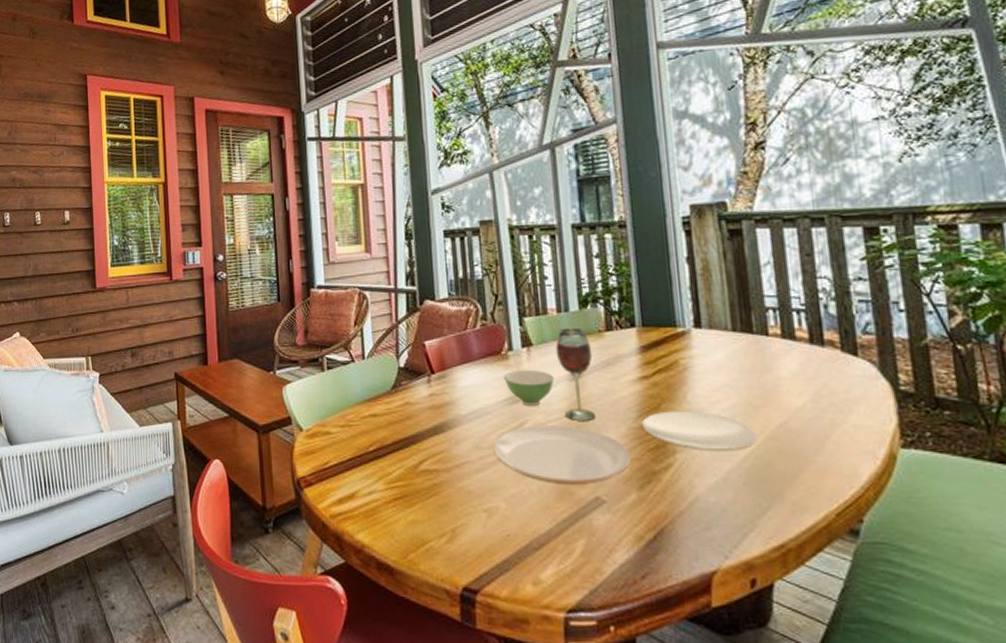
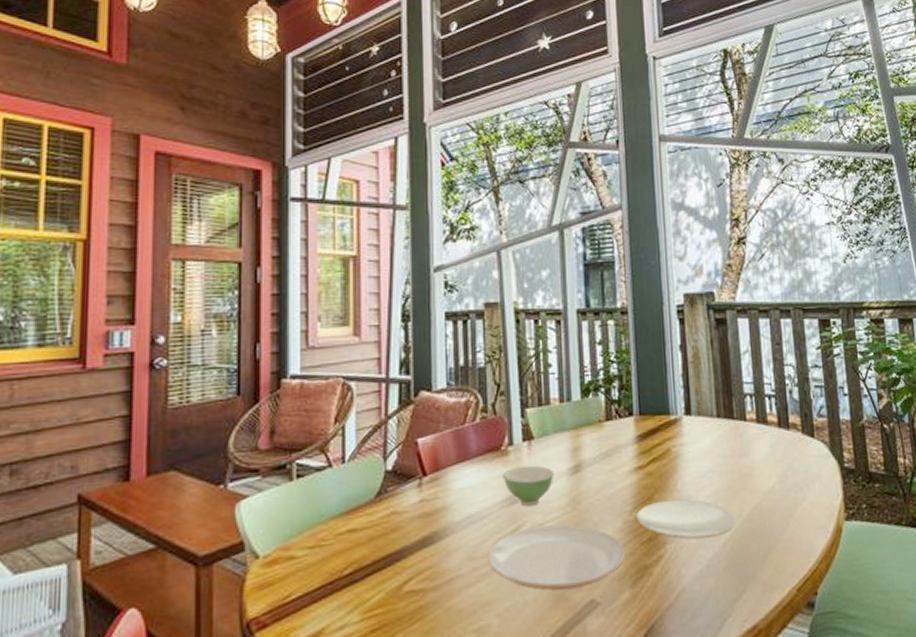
wineglass: present [555,327,596,421] -> none [556,418,594,518]

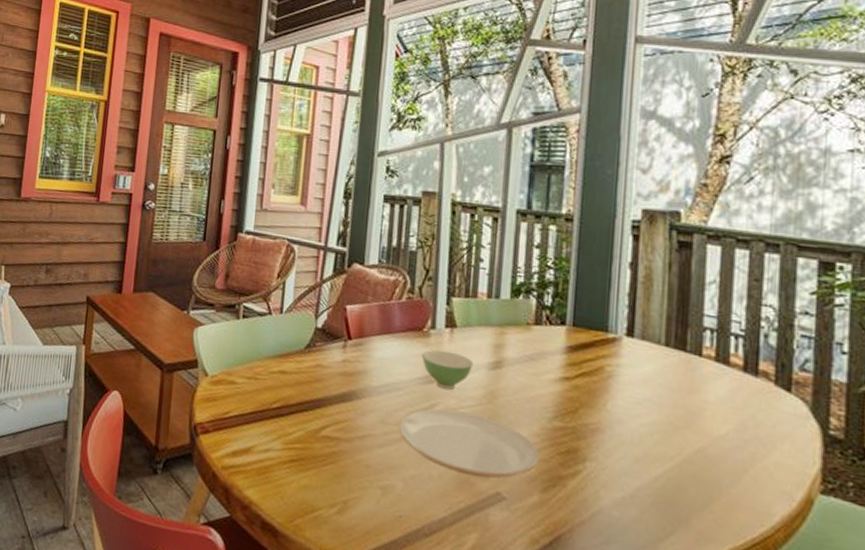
plate: present [636,499,736,540] -> none [555,416,673,469]

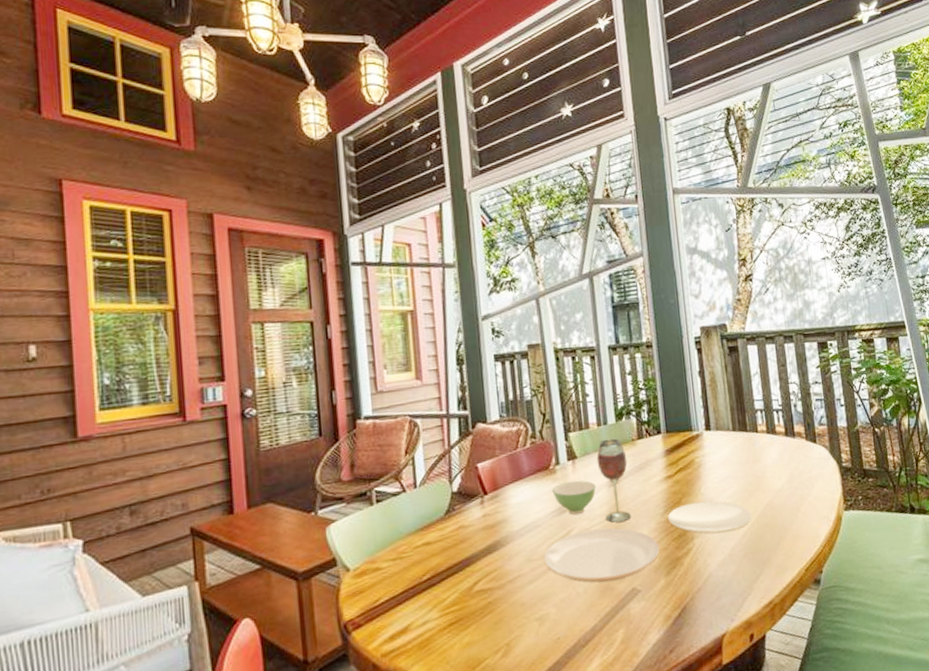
wineglass: none [479,314,517,414] -> present [596,438,631,523]
plate: none [555,416,673,469] -> present [667,501,752,534]

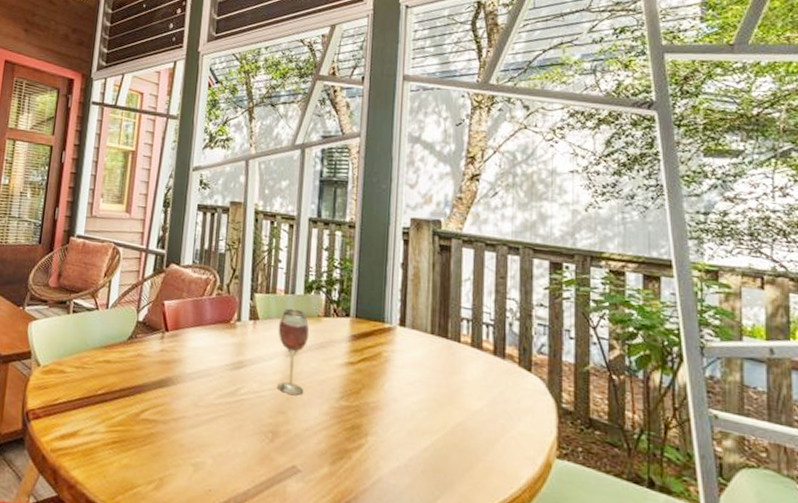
plate: present [544,527,660,583] -> none [210,392,329,453]
bowl: present [552,480,597,515] -> none [229,340,274,375]
plate: present [667,501,752,534] -> none [342,396,439,441]

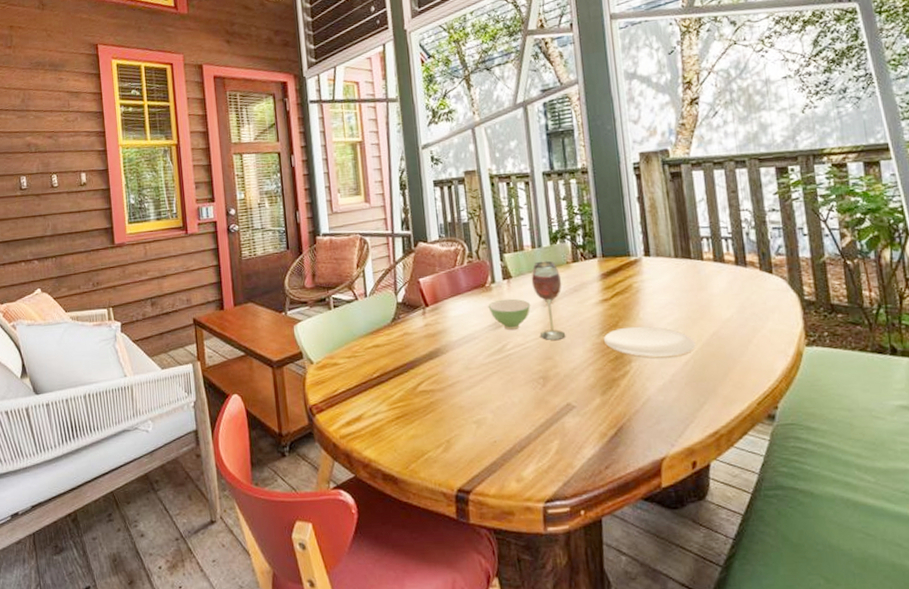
bowl: none [229,340,274,375] -> present [488,298,531,330]
plate: none [342,396,439,441] -> present [603,326,696,359]

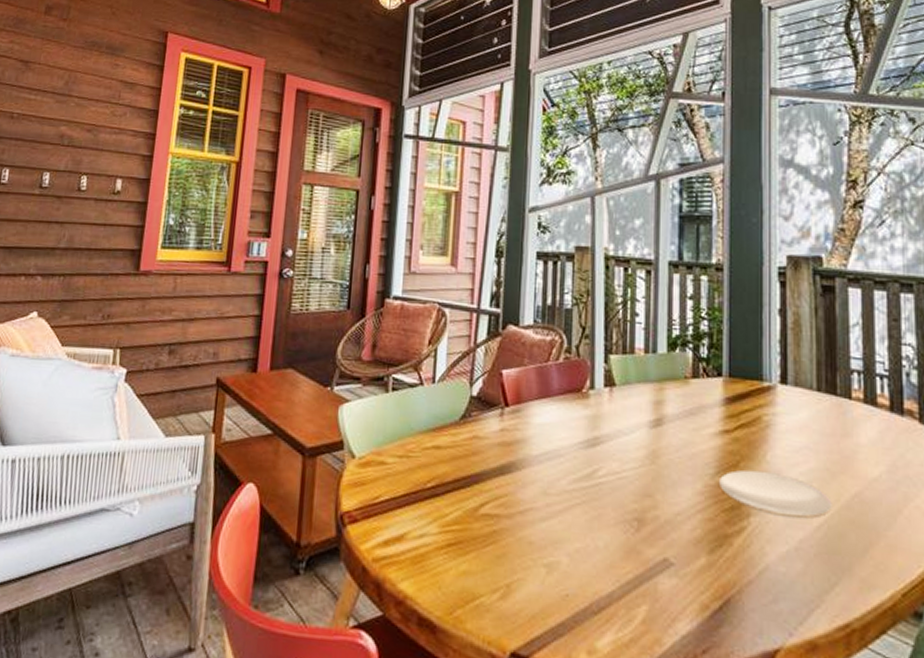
bowl: present [488,298,531,330] -> none [581,411,635,452]
wineglass: present [531,260,566,340] -> none [639,370,676,473]

